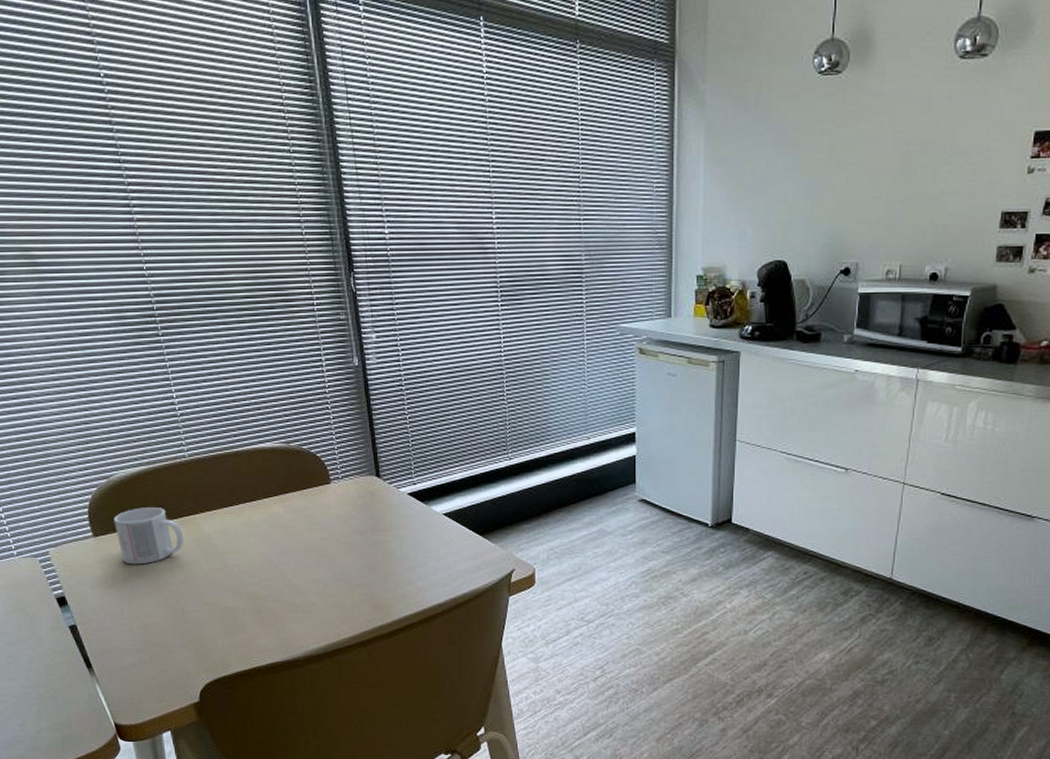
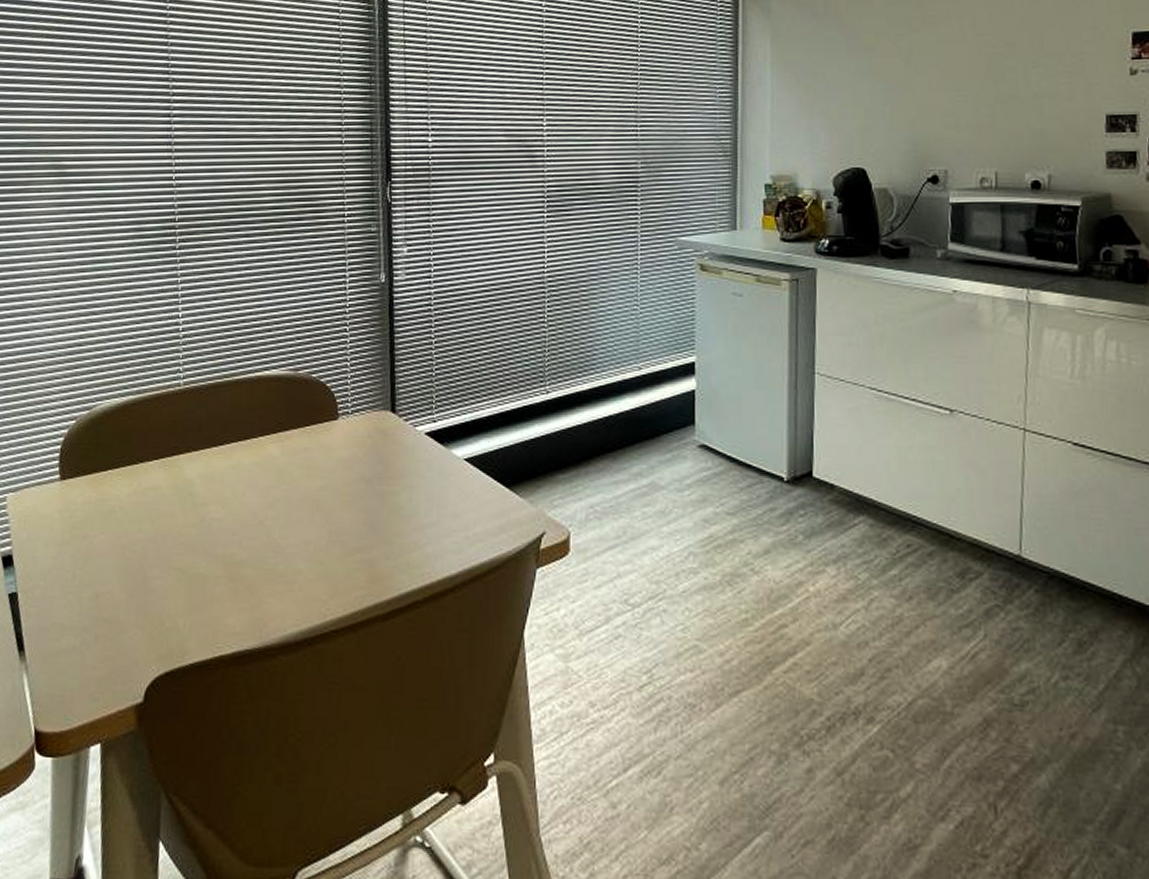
mug: present [114,508,184,565] -> none [86,445,162,516]

